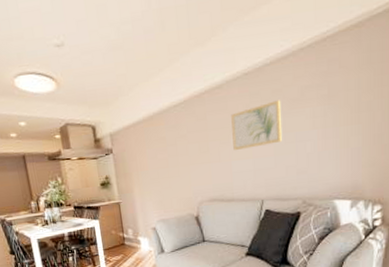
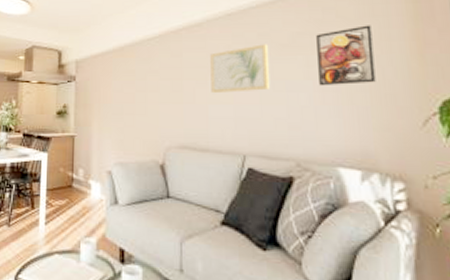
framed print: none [322,73,368,134] -> present [316,25,376,86]

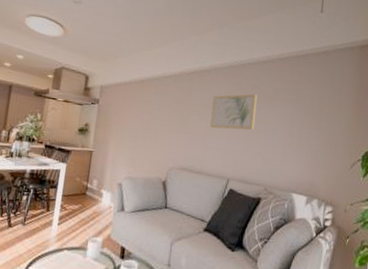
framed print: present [316,25,376,86] -> none [289,90,330,134]

